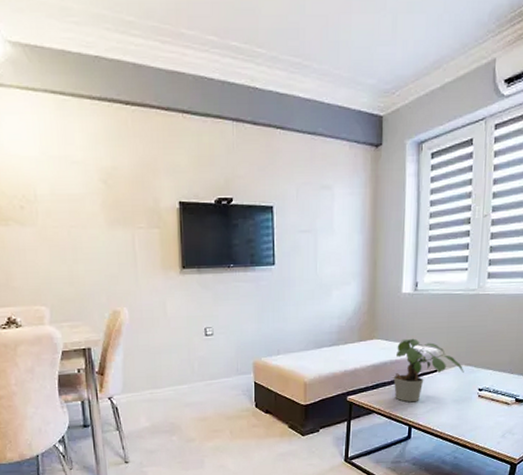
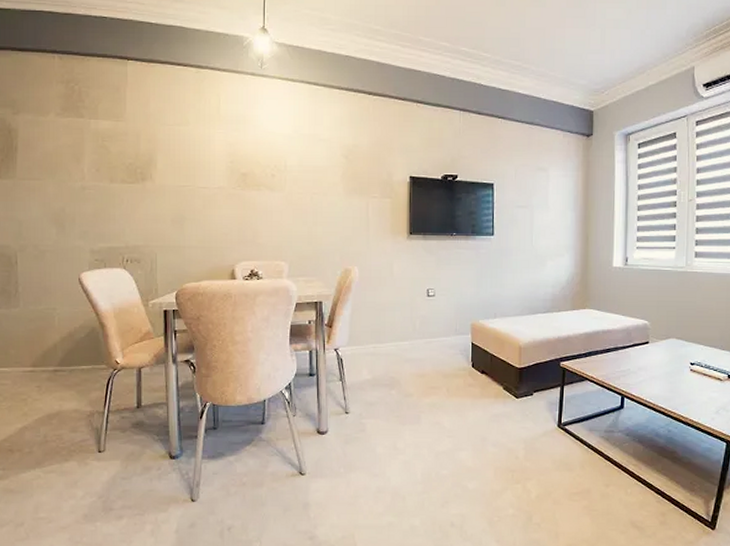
potted plant: present [393,338,464,403] -> none [605,310,675,372]

